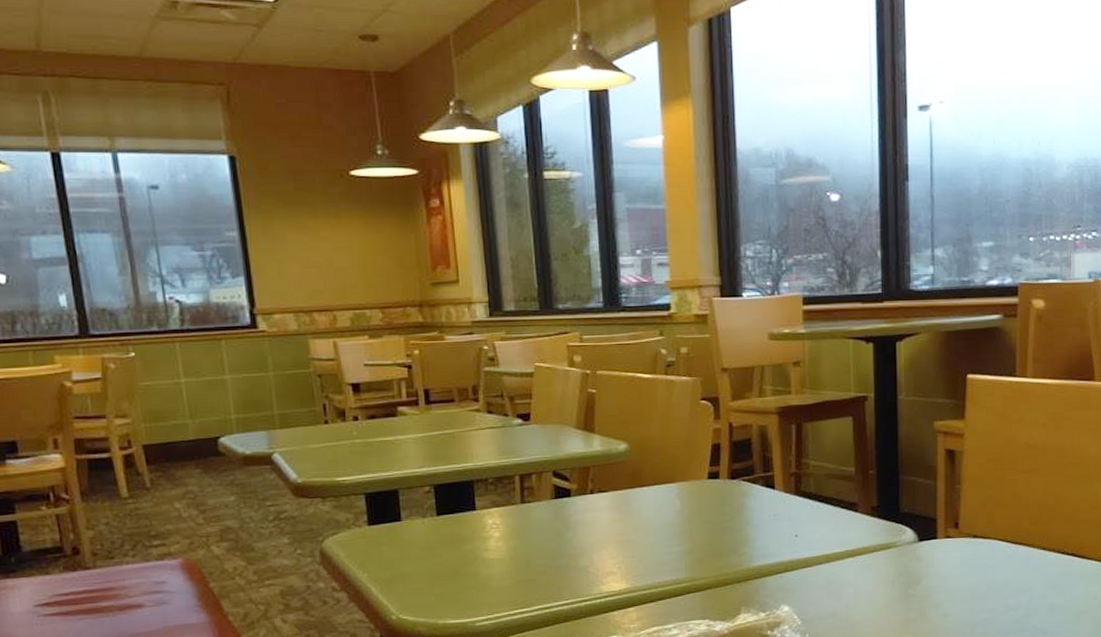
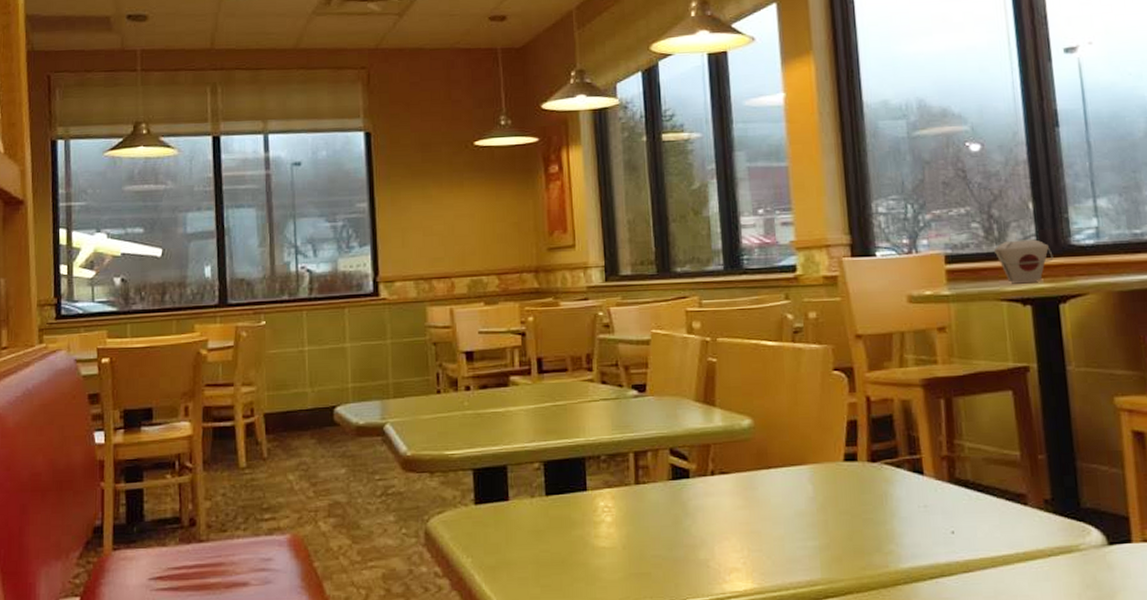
takeout container: none [845,284,895,324] -> present [993,239,1054,284]

